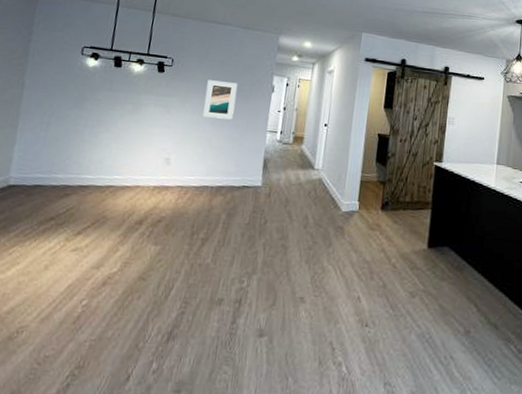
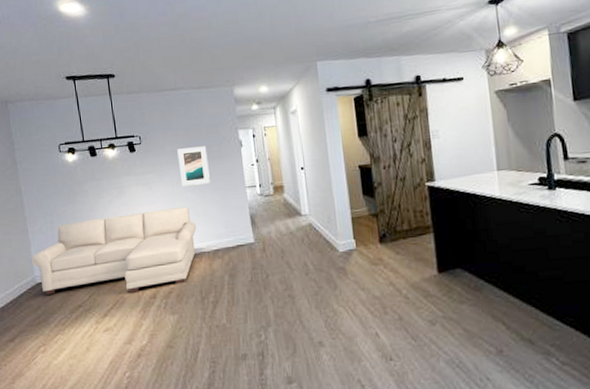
sofa: none [11,128,207,215] -> present [32,207,197,295]

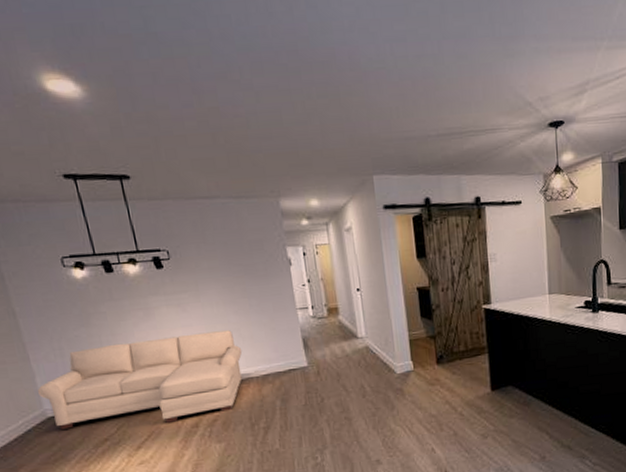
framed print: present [177,146,210,186] -> none [215,263,256,308]

